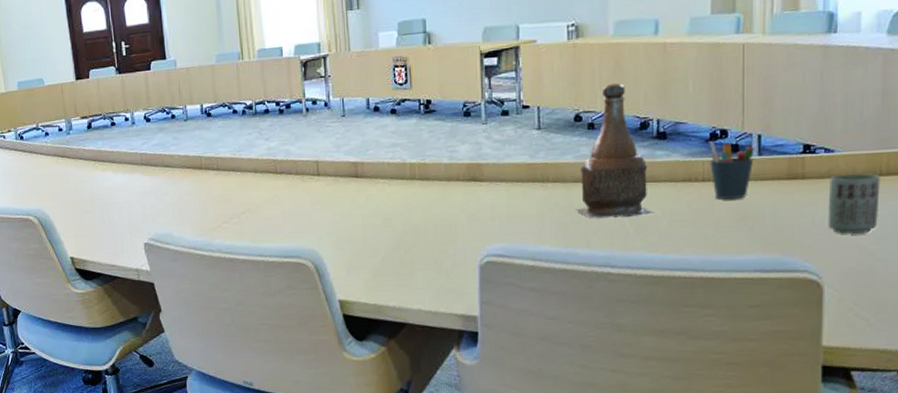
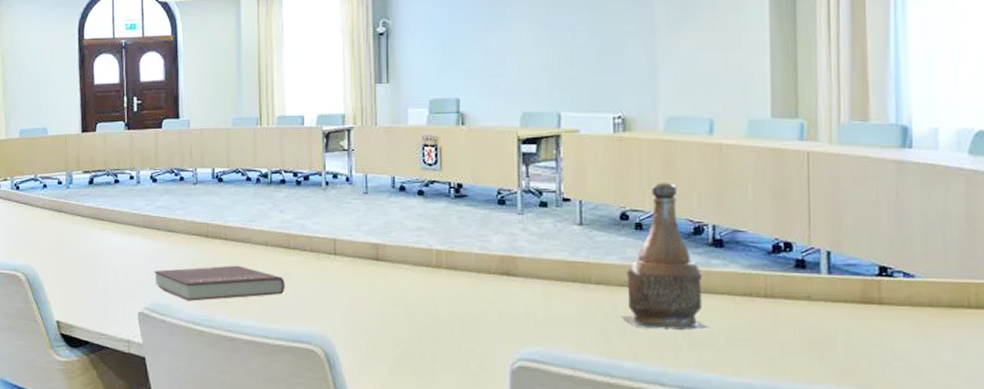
book: none [154,192,275,229] -> present [153,265,285,301]
pen holder: present [708,141,754,200] -> none [771,254,823,321]
cup: present [828,173,880,234] -> none [909,304,970,371]

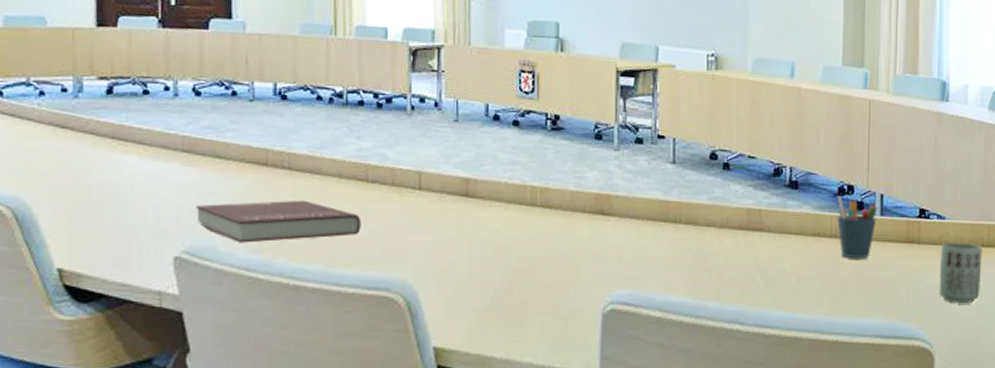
bottle: present [621,183,710,330] -> none [707,123,784,269]
pen holder: none [771,254,823,321] -> present [837,196,877,259]
cup: none [909,304,970,371] -> present [939,243,982,303]

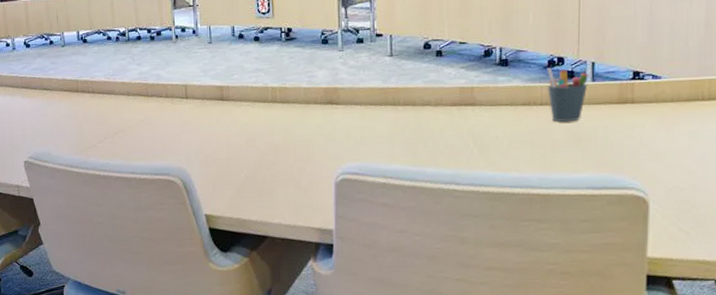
book: present [195,200,362,243] -> none [34,114,147,148]
cup: present [939,243,982,303] -> none [654,98,702,154]

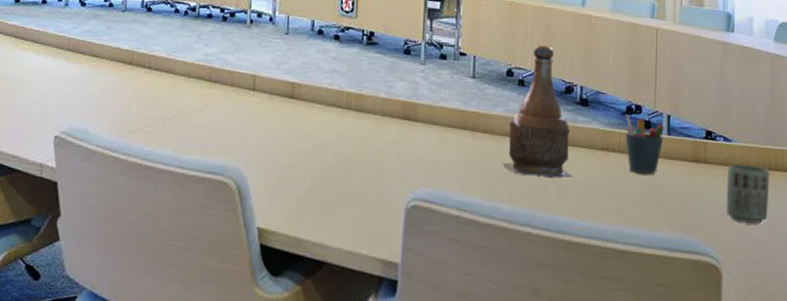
bottle: none [424,14,496,140] -> present [502,45,574,179]
cup: none [654,98,702,154] -> present [726,164,770,224]

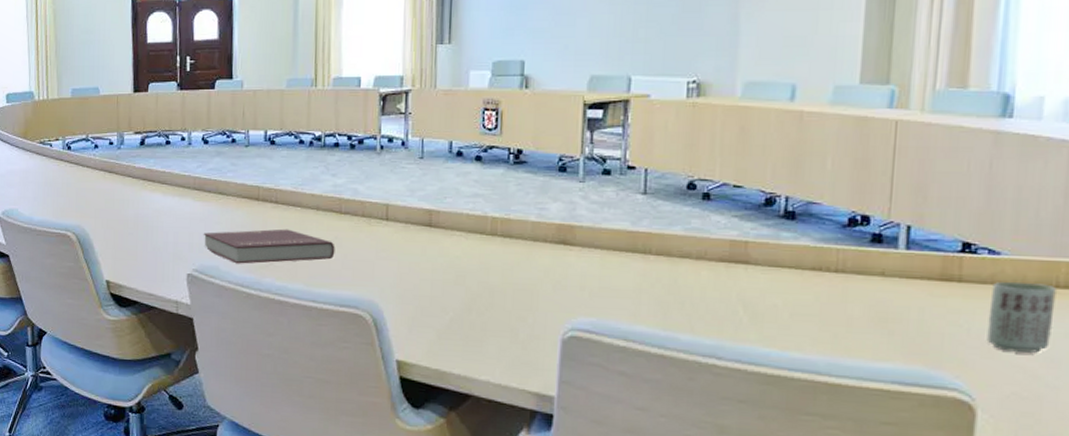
book: none [74,94,204,128] -> present [203,229,335,264]
bottle: present [502,45,574,179] -> none [681,151,774,304]
pen holder: present [625,115,664,175] -> none [846,228,902,297]

